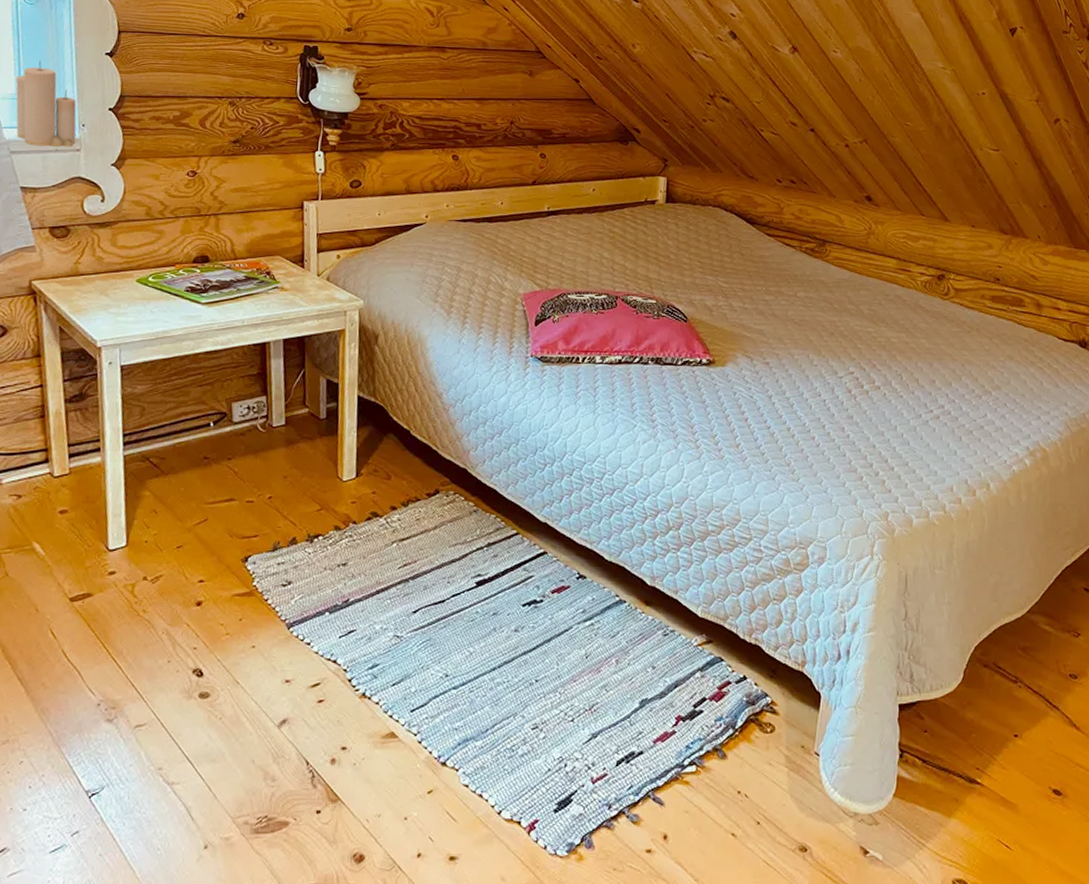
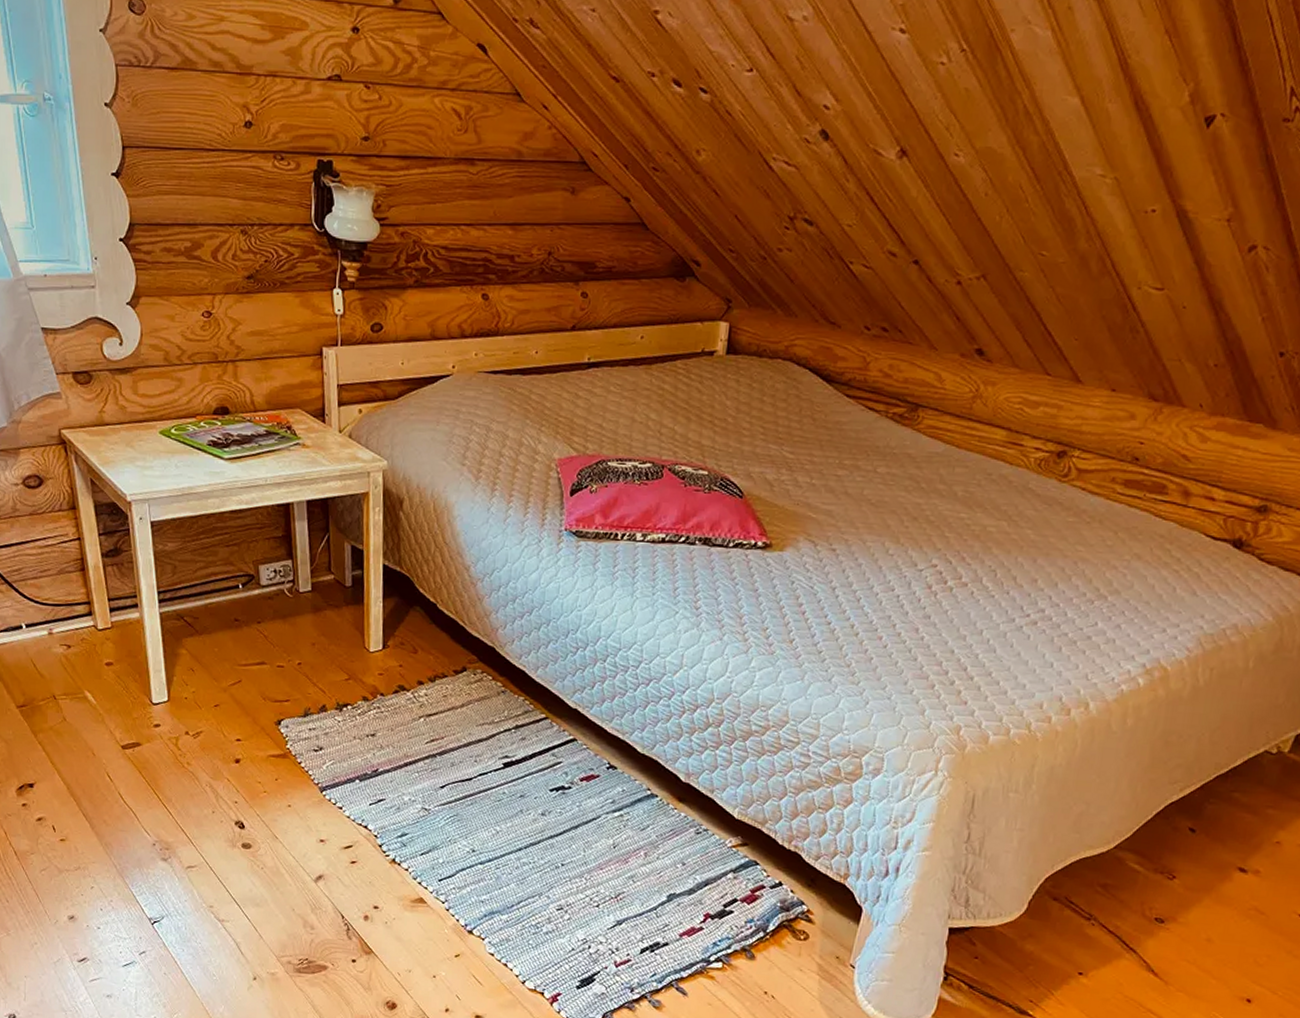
candle: present [16,61,77,147] -> none [27,183,90,284]

